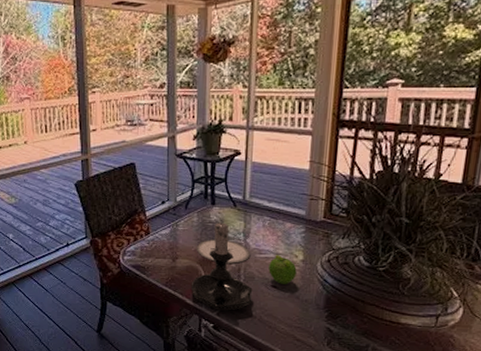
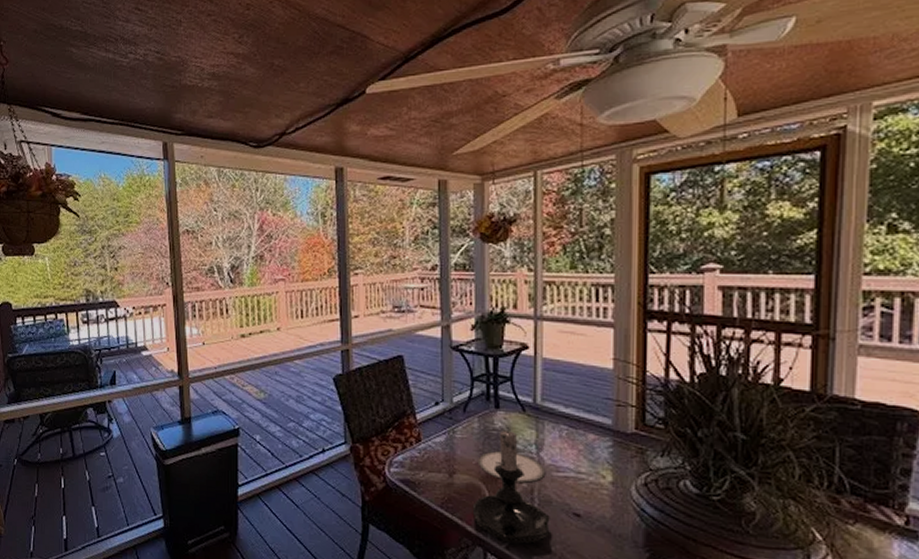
fruit: present [268,255,297,284] -> none [569,474,605,513]

